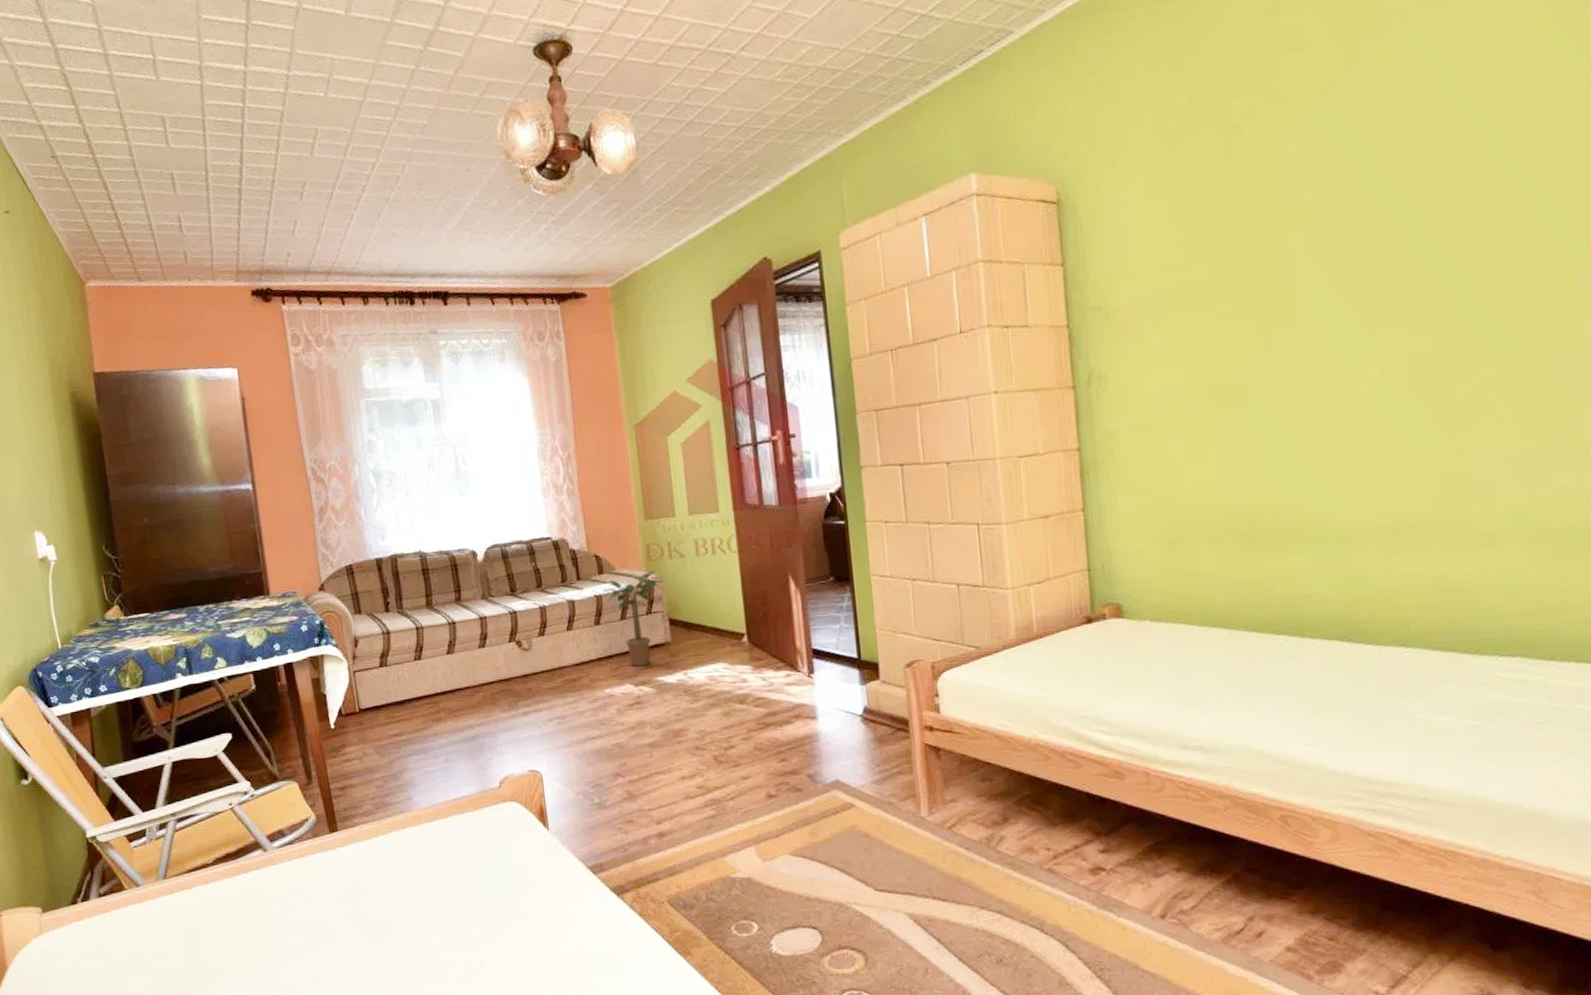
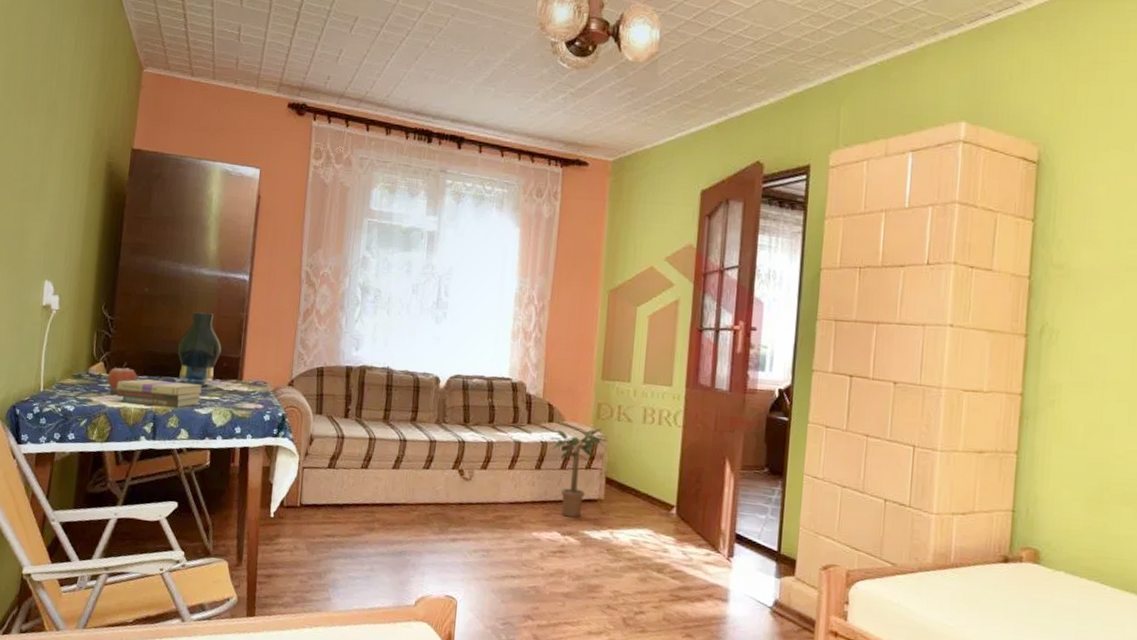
fruit: none [126,600,158,633] -> present [107,362,137,391]
books: none [132,608,230,643] -> present [109,379,202,409]
vase: none [192,531,241,611] -> present [177,312,222,388]

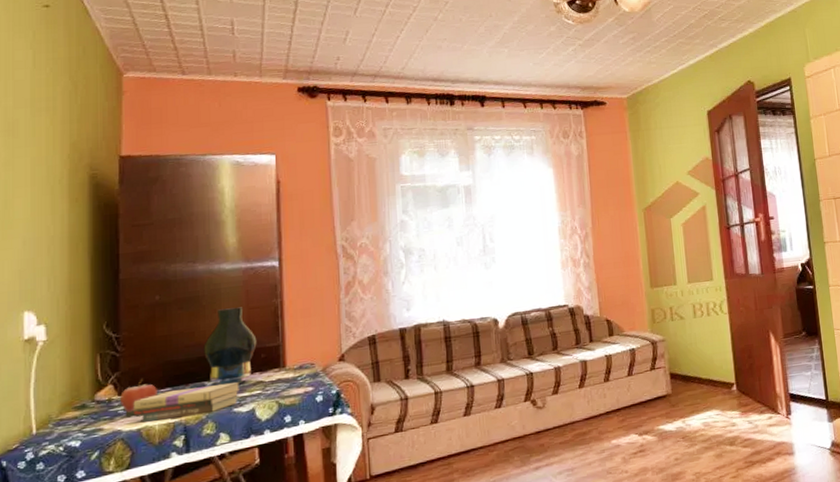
potted plant: present [549,429,609,518] -> none [612,331,667,418]

